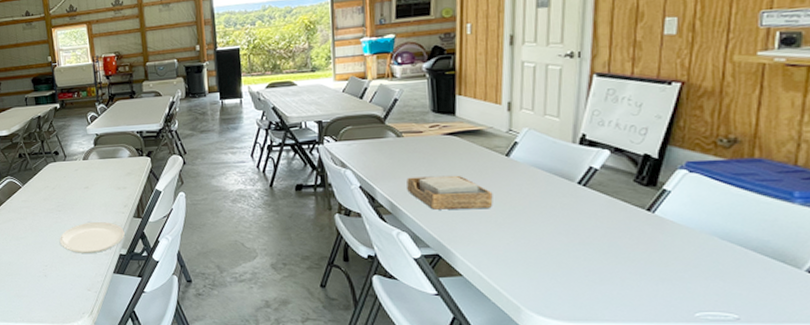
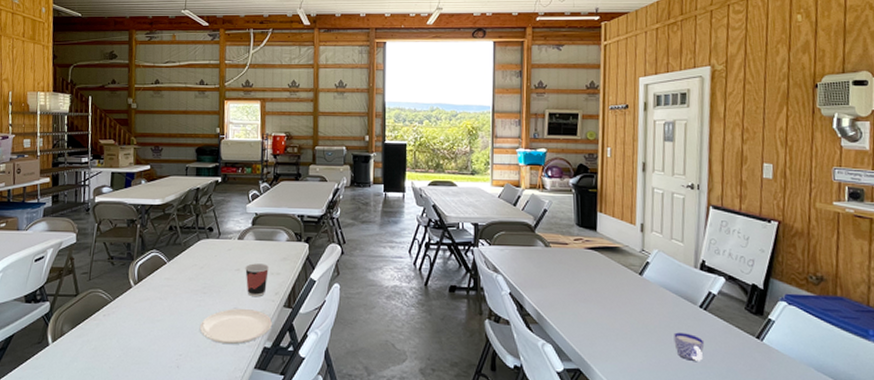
cup: none [93,180,116,211] -> present [245,263,269,297]
napkin holder: present [406,175,493,210] -> none [551,288,629,326]
cup: none [546,211,583,239] -> present [674,332,705,361]

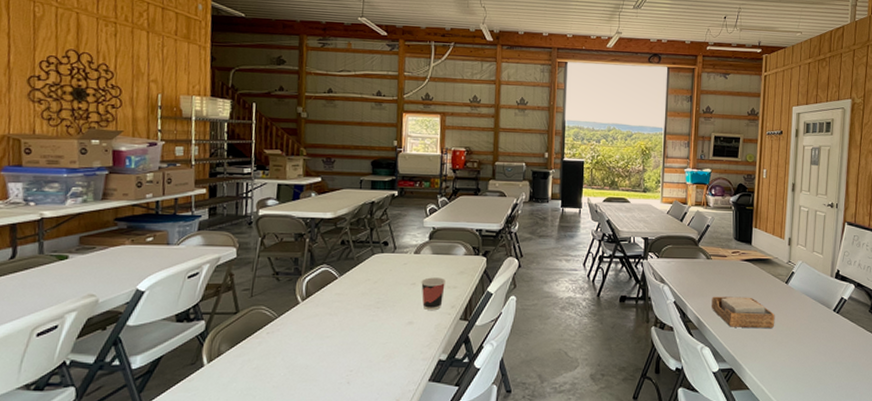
plate: present [199,308,272,344] -> none [372,322,448,357]
napkin holder: none [551,288,629,326] -> present [711,296,775,329]
cup: present [674,332,705,361] -> none [812,333,836,358]

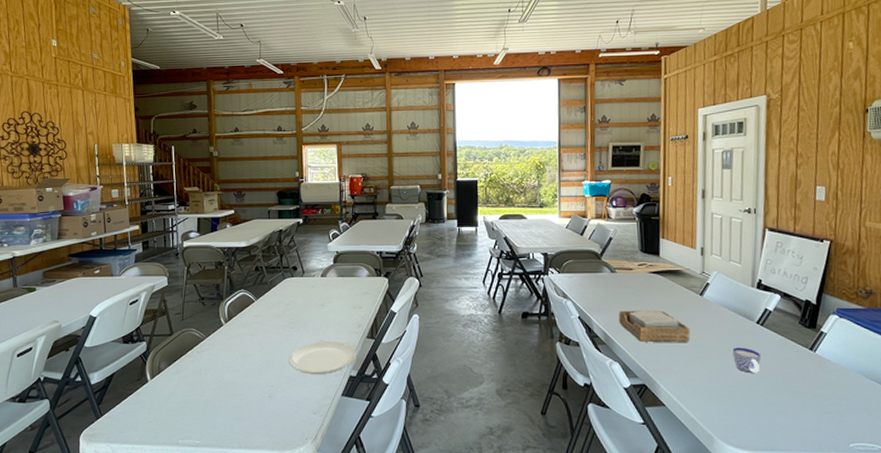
plate: none [372,322,448,357] -> present [288,340,356,374]
cup: present [421,277,446,311] -> none [329,298,351,330]
cup: none [812,333,836,358] -> present [732,347,762,373]

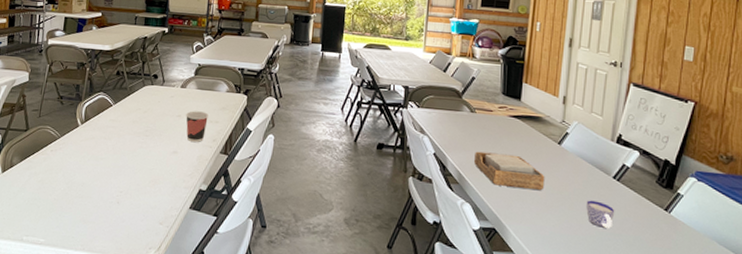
plate: present [288,340,356,374] -> none [140,151,209,185]
cup: none [329,298,351,330] -> present [186,111,208,143]

